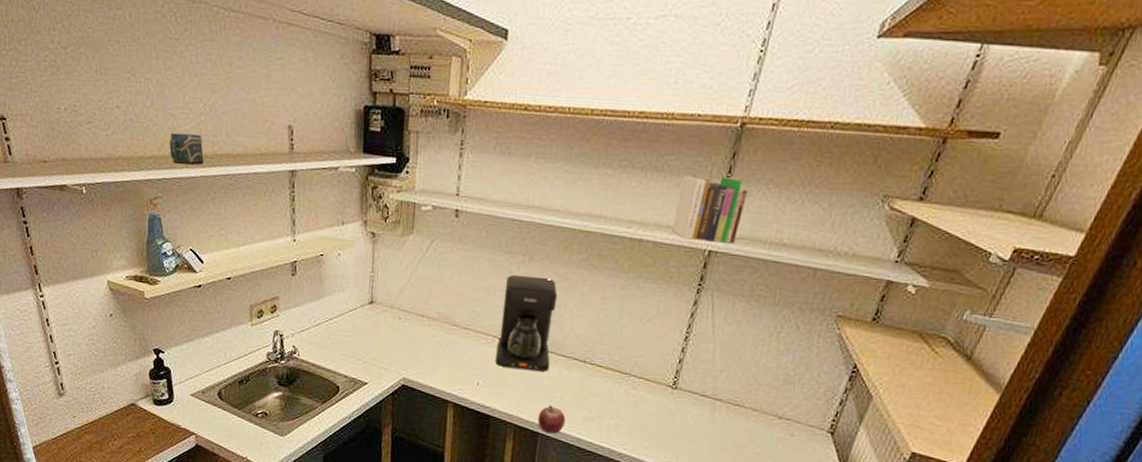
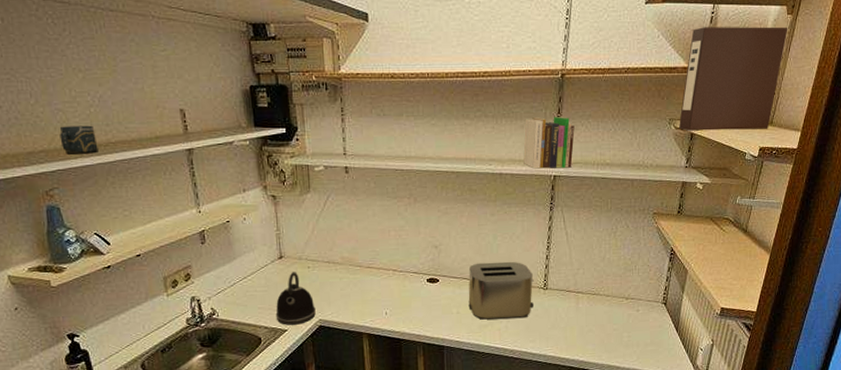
kettle: none [357,320,401,380] -> present [275,272,316,325]
coffee maker: present [495,275,558,372] -> none [397,215,444,295]
fruit: present [537,405,566,434] -> none [441,320,465,345]
toaster: none [575,343,662,418] -> present [468,261,534,320]
binder: none [896,74,1096,224] -> present [679,27,788,131]

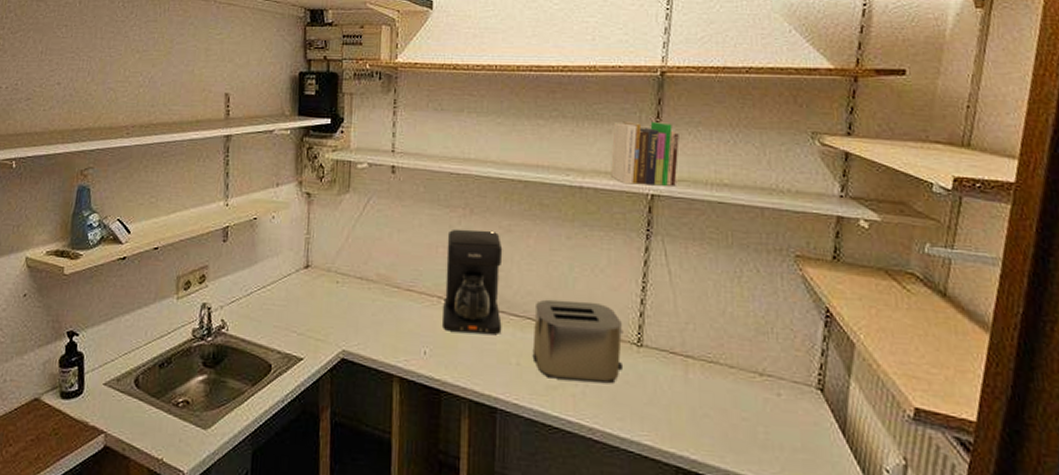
cup: present [60,125,99,156] -> none [105,105,140,136]
kettle: present [275,272,316,325] -> none [292,286,340,354]
coffee maker: none [397,215,444,295] -> present [443,230,503,334]
binder: present [679,27,788,131] -> none [826,21,979,153]

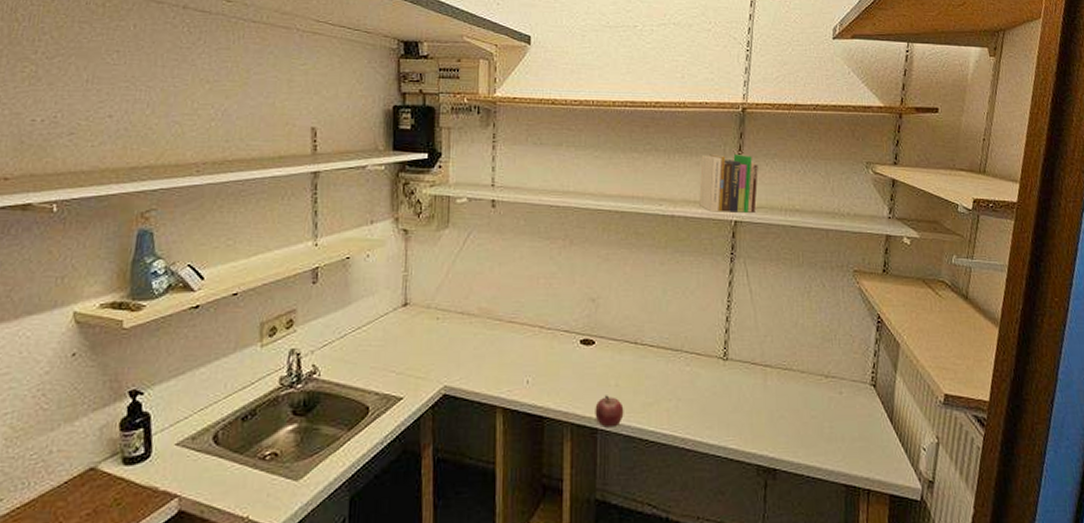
coffee maker: present [443,230,503,334] -> none [545,261,601,359]
fruit: none [494,373,526,408] -> present [595,395,624,428]
toaster: present [532,299,623,383] -> none [630,322,711,396]

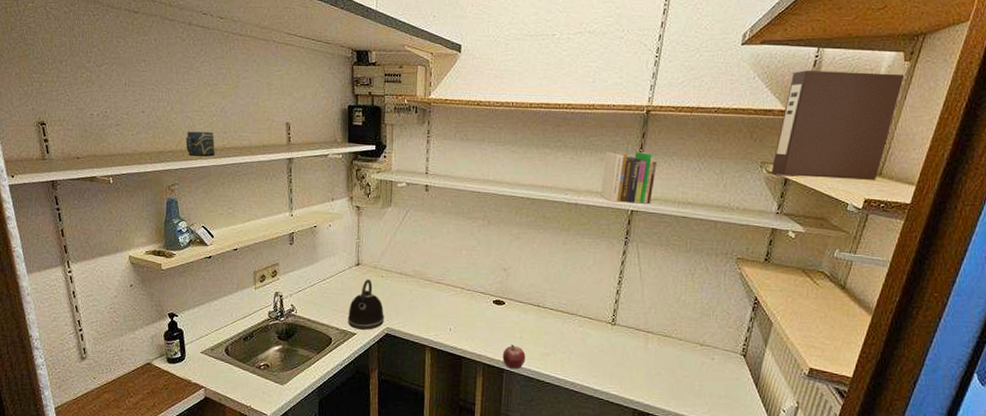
cup: none [170,140,212,174] -> present [186,131,215,157]
kettle: none [390,323,441,392] -> present [347,279,384,330]
binder: none [878,65,992,178] -> present [772,70,905,180]

